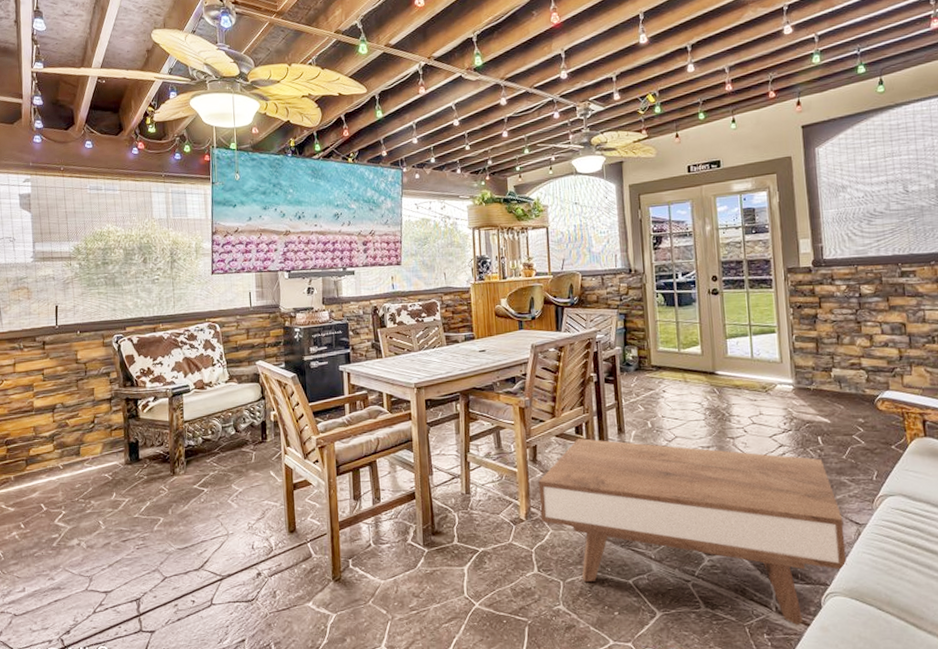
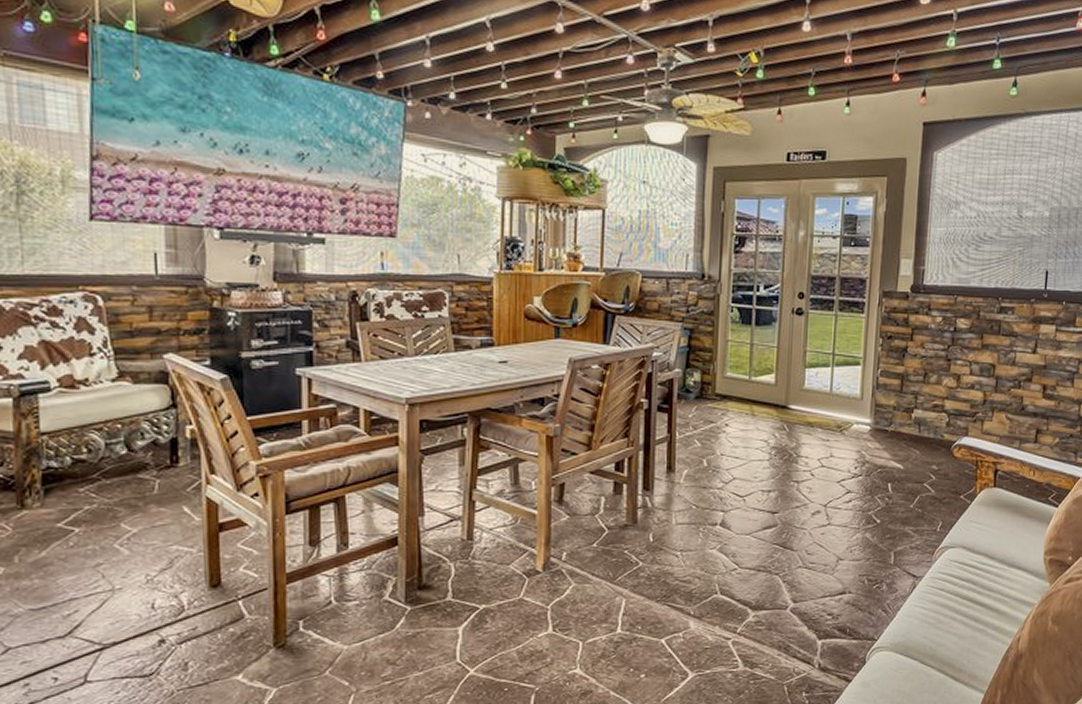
coffee table: present [538,438,847,626] -> none [562,477,901,683]

